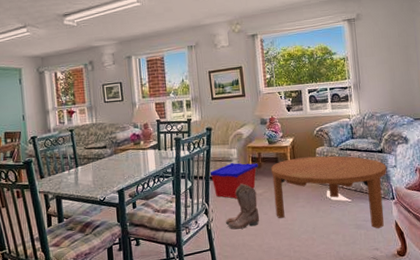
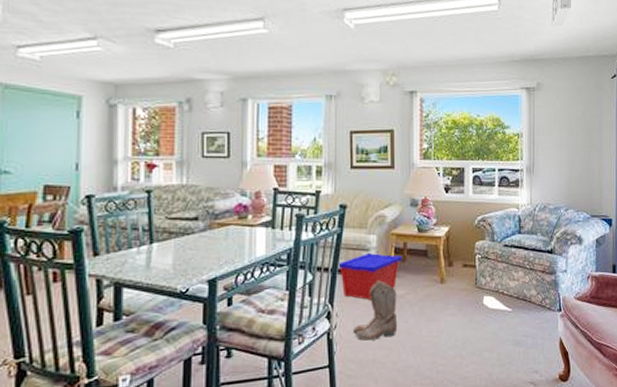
coffee table: present [270,155,387,229] -> none [417,252,556,347]

